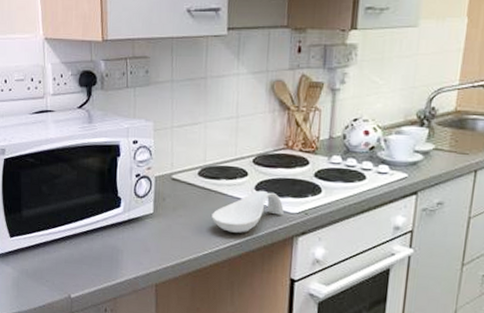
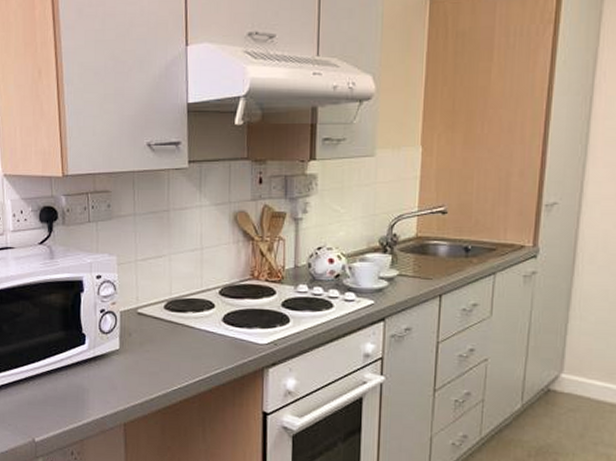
spoon rest: present [211,190,284,233] -> none [179,321,253,367]

